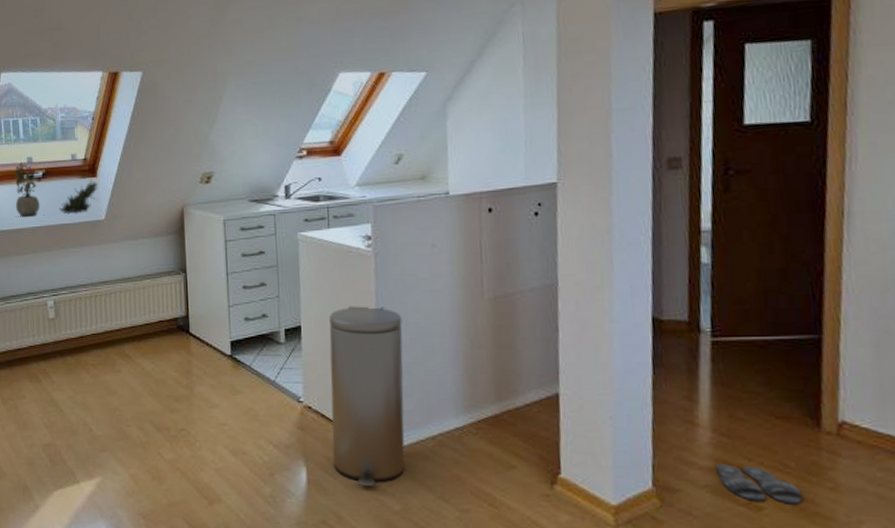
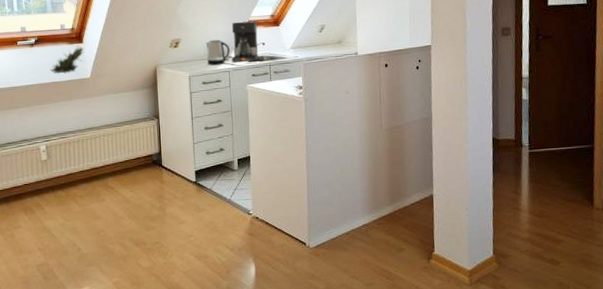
potted plant: present [14,162,40,218] -> none [9,31,33,78]
kettle: none [244,173,277,207] -> present [205,39,231,66]
coffee maker: none [277,149,314,204] -> present [231,20,259,63]
pedal bin: present [329,306,405,487] -> none [271,139,328,274]
slippers: present [715,464,802,505] -> none [531,235,583,258]

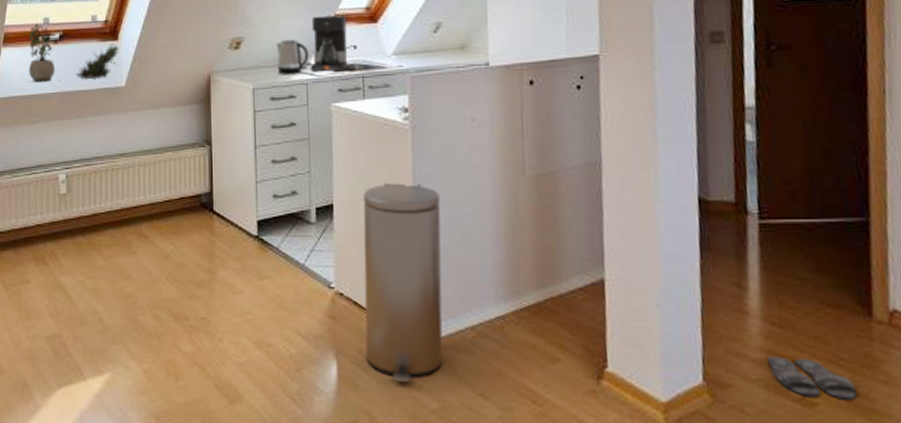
potted plant: none [9,31,33,78] -> present [28,23,56,84]
pedal bin: none [271,139,328,274] -> present [363,183,443,383]
slippers: none [531,235,583,258] -> present [766,356,857,400]

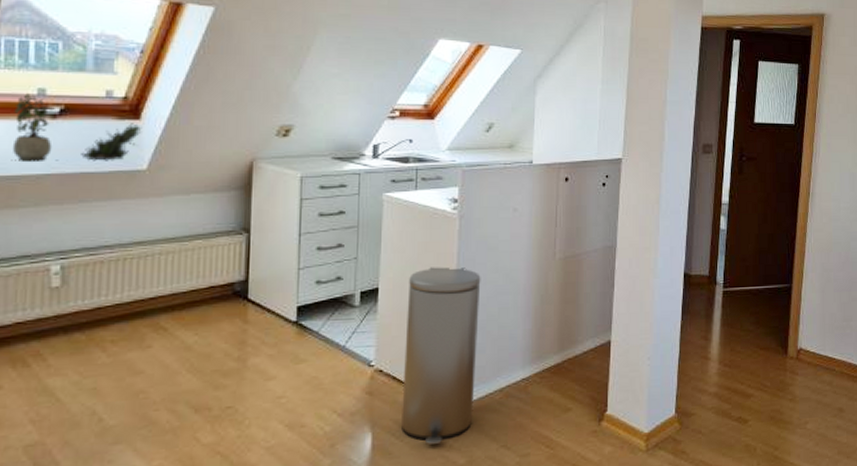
kettle: present [276,39,310,75] -> none [328,130,364,165]
coffee maker: present [310,15,348,72] -> none [364,109,404,163]
slippers: present [766,356,857,400] -> none [719,389,773,416]

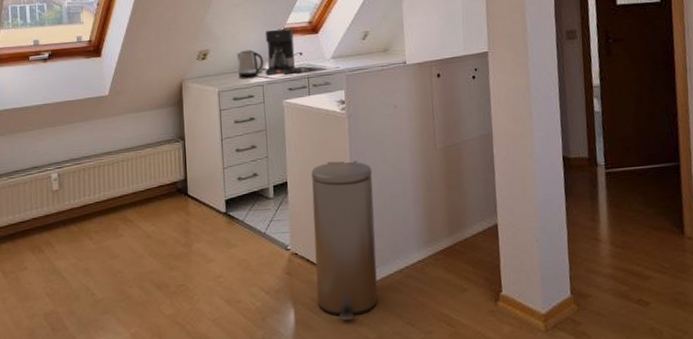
potted plant: present [12,93,53,163] -> none [20,45,46,97]
succulent plant: present [81,123,142,161] -> none [64,60,103,92]
kettle: none [328,130,364,165] -> present [236,49,264,79]
coffee maker: none [364,109,404,163] -> present [265,28,296,76]

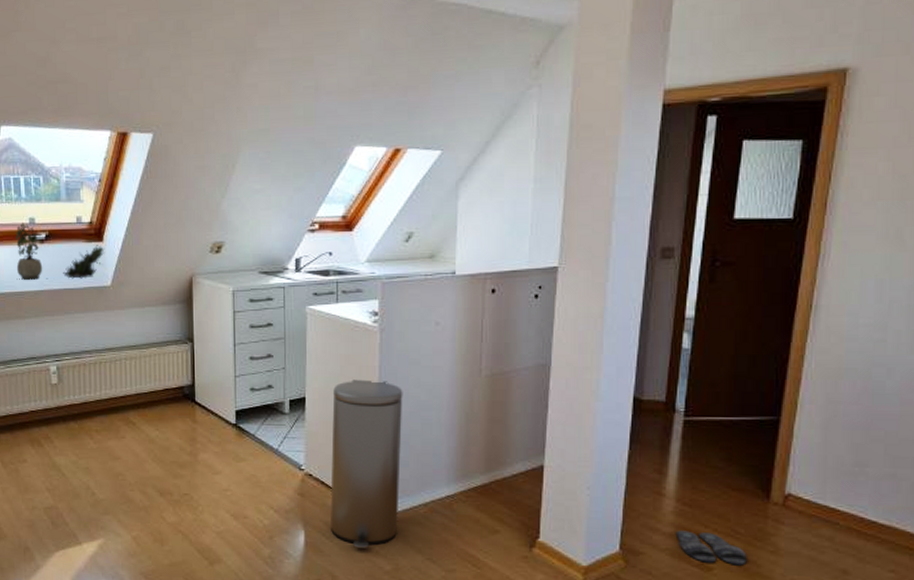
potted plant: none [20,45,46,97] -> present [15,223,43,281]
succulent plant: none [64,60,103,92] -> present [63,245,105,279]
kettle: present [236,49,264,79] -> none [255,245,287,279]
coffee maker: present [265,28,296,76] -> none [287,222,324,277]
slippers: none [614,270,676,298] -> present [675,530,747,566]

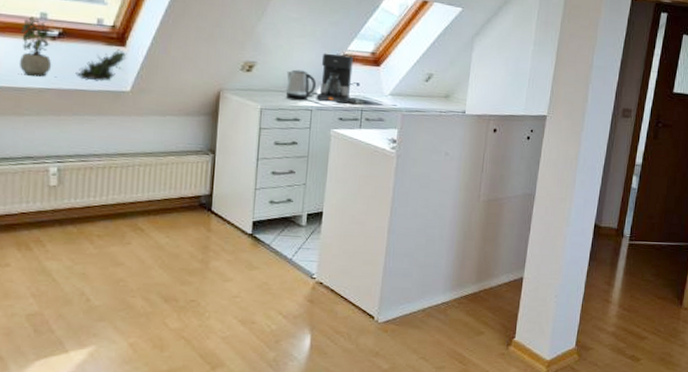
kettle: none [255,245,287,279] -> present [285,69,317,101]
coffee maker: none [287,222,324,277] -> present [316,53,353,104]
pedal bin: present [330,379,403,549] -> none [336,198,413,351]
slippers: present [675,530,747,566] -> none [616,330,664,357]

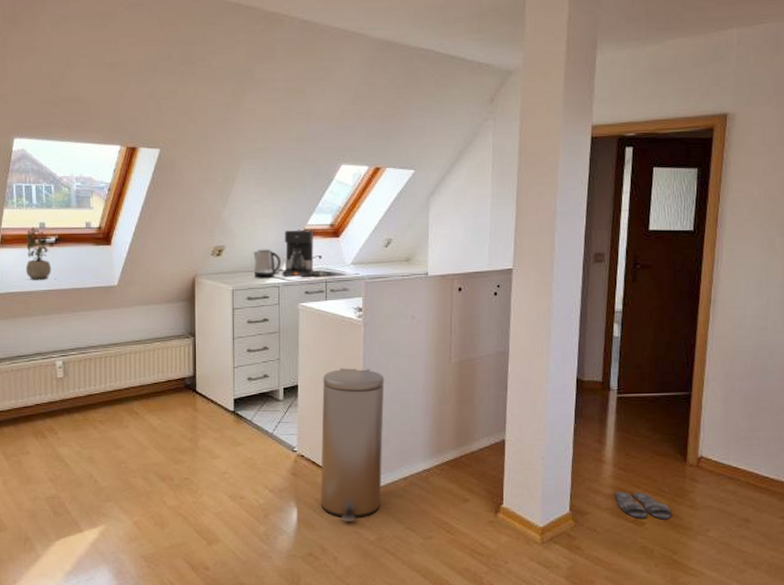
succulent plant: present [75,49,127,82] -> none [71,248,113,279]
pedal bin: none [336,198,413,351] -> present [321,368,385,522]
slippers: none [616,330,664,357] -> present [614,491,671,520]

